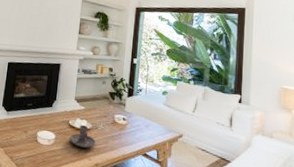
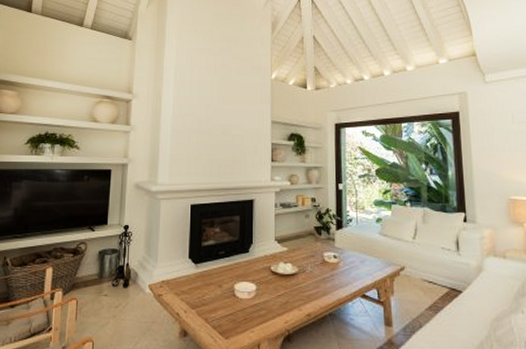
candle holder: present [70,124,96,148] -> none [274,269,305,296]

